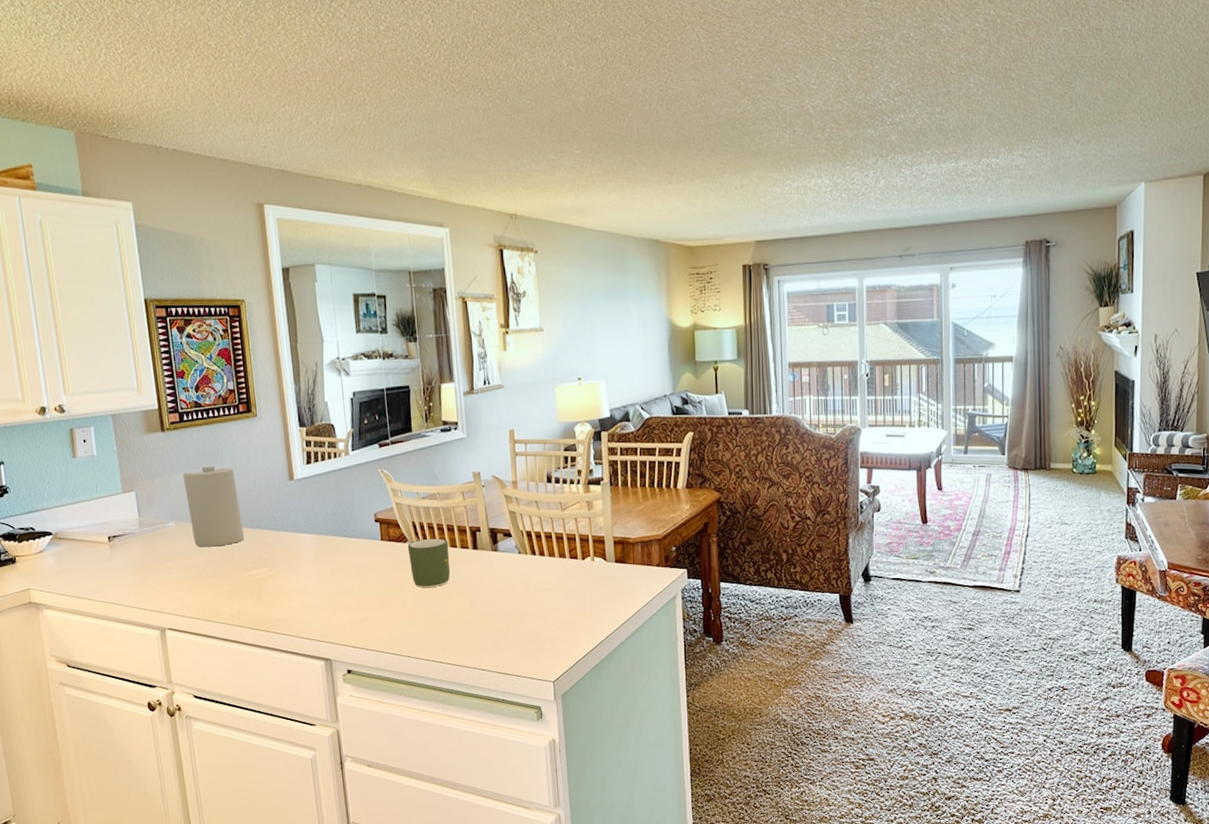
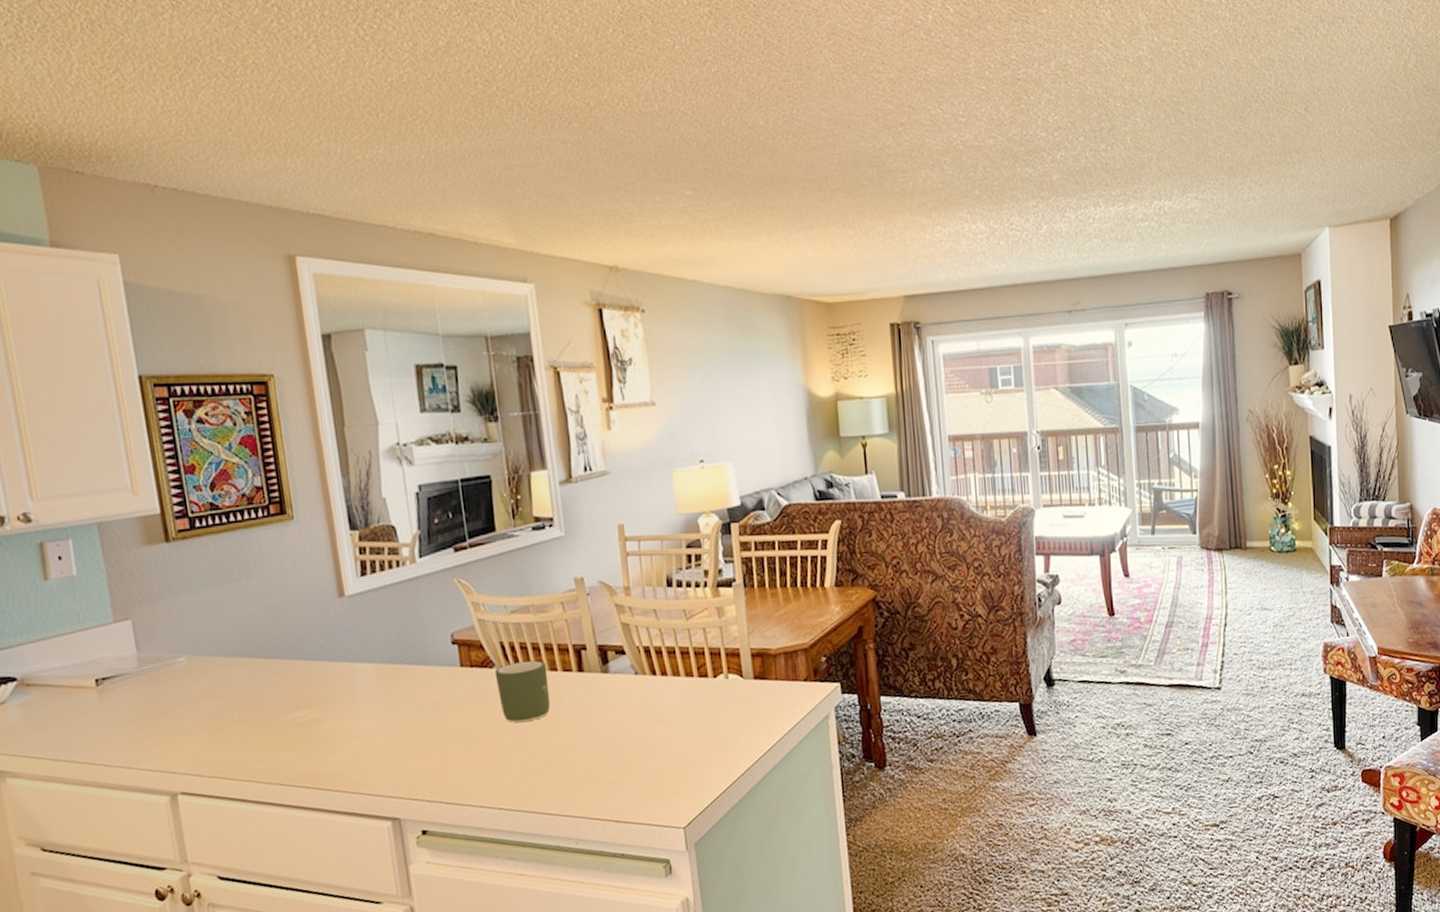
paper towel holder: present [182,466,244,547] -> none [195,583,280,687]

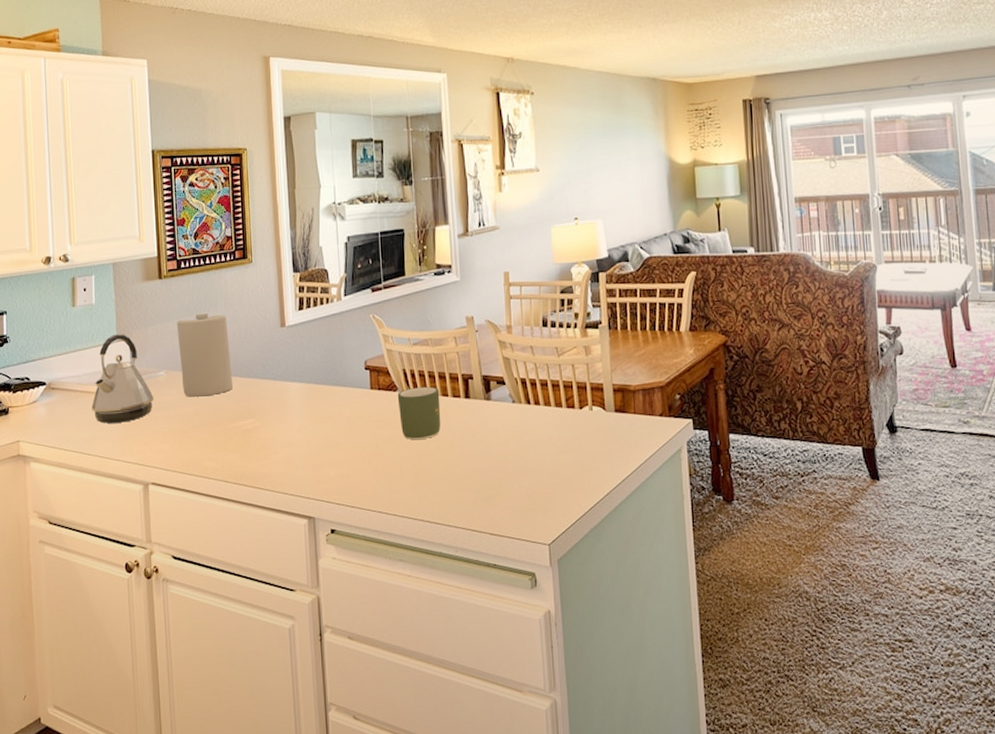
kettle: none [86,612,174,725] -> present [91,334,154,423]
paper towel holder: none [195,583,280,687] -> present [176,313,233,397]

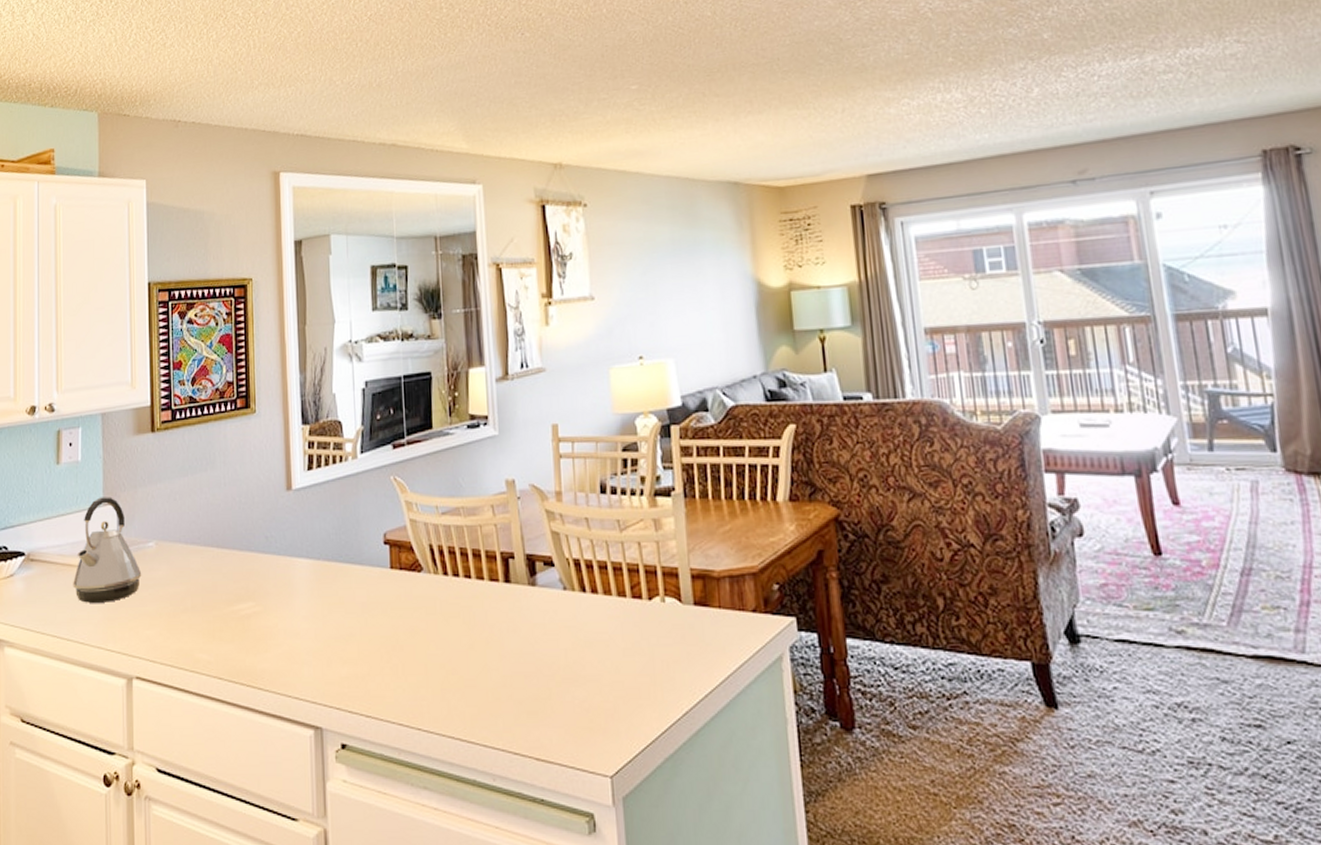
paper towel holder: present [176,313,233,397] -> none [169,473,230,574]
mug: present [397,386,441,440] -> none [422,566,475,634]

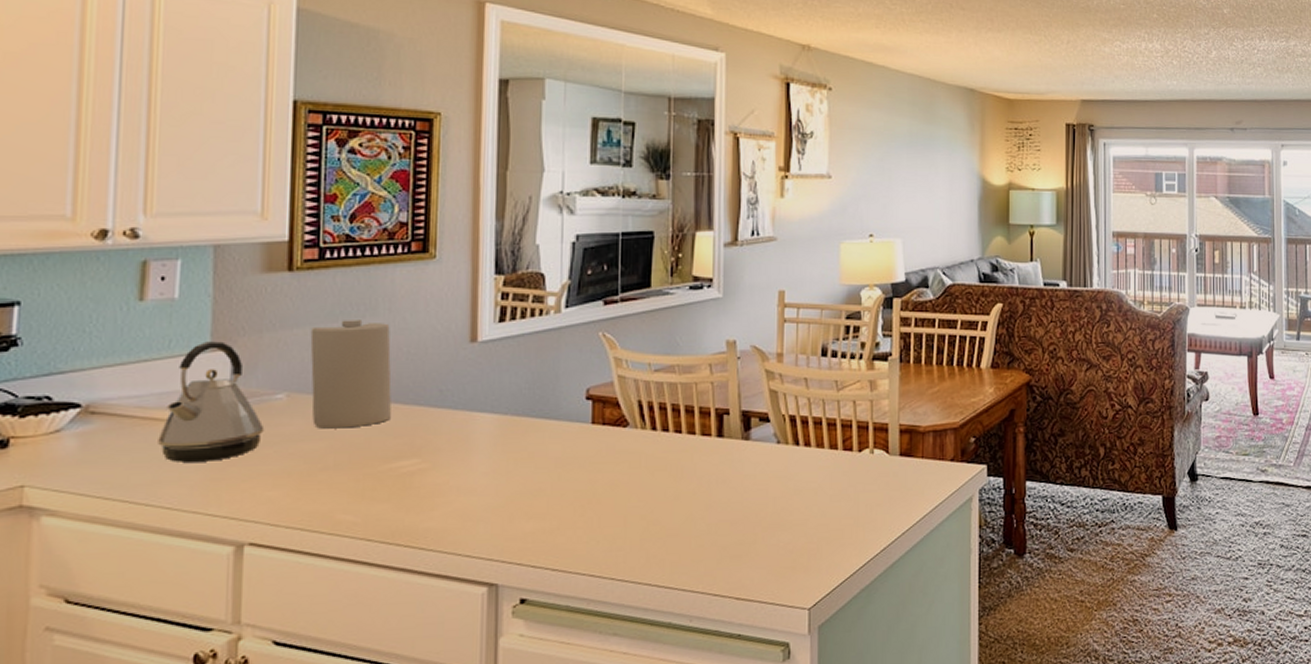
paper towel holder: none [169,473,230,574] -> present [310,320,392,429]

